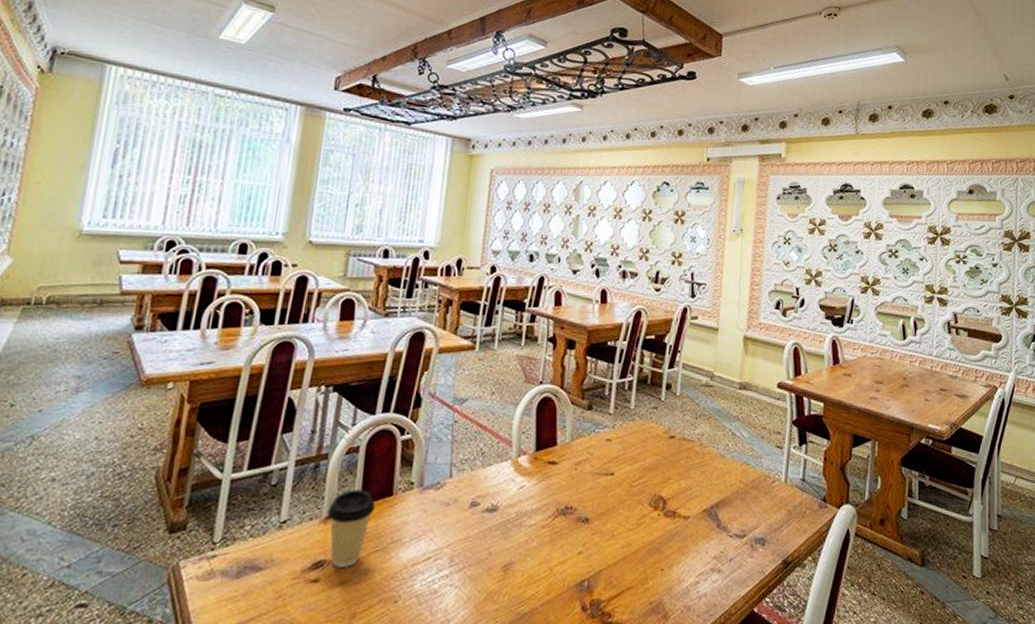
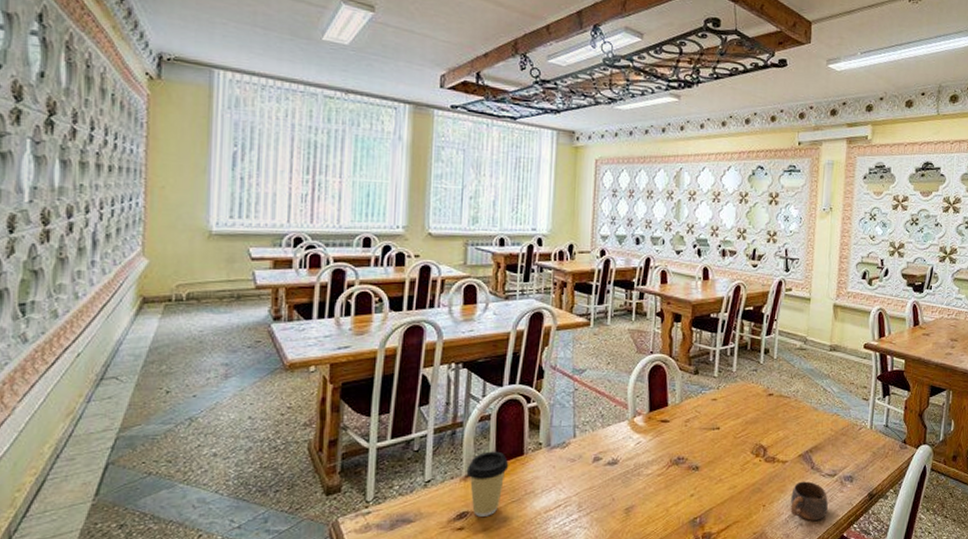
cup: none [692,542,736,591] -> present [790,481,828,521]

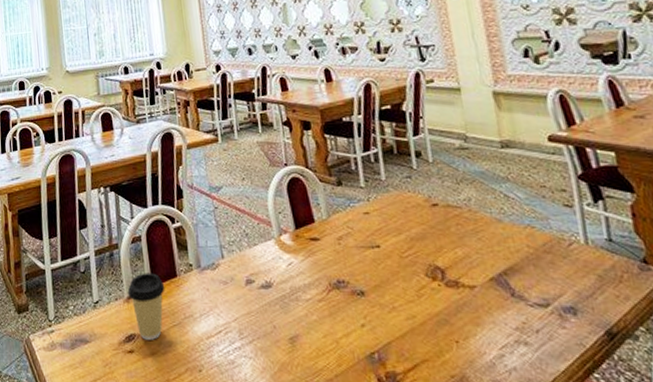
cup: present [790,481,828,521] -> none [491,312,549,365]

